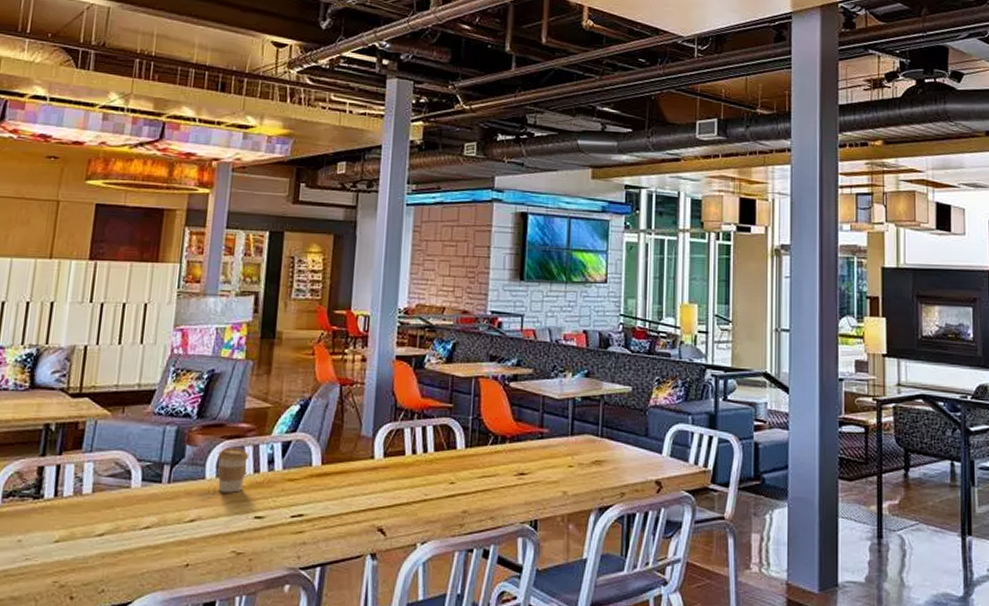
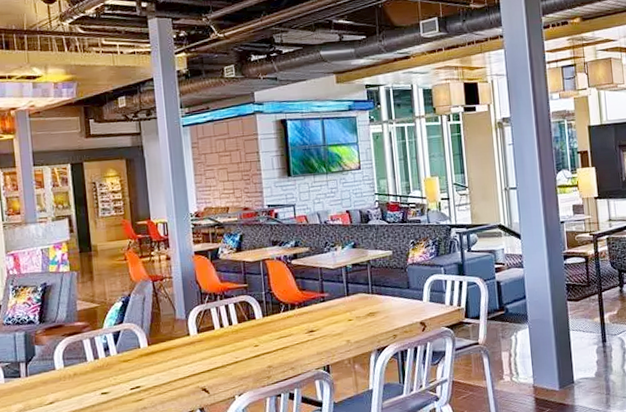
coffee cup: present [217,448,250,493] -> none [62,342,88,378]

